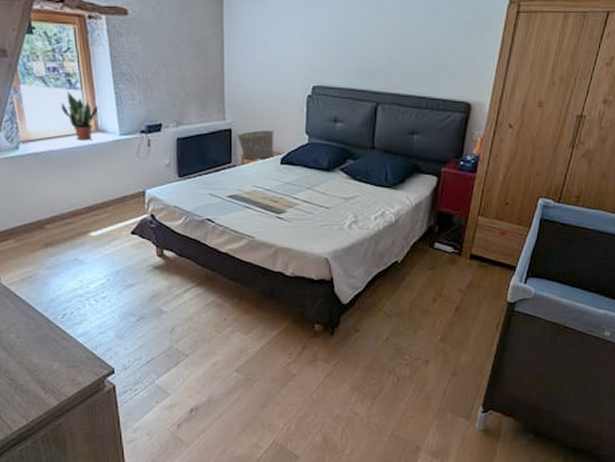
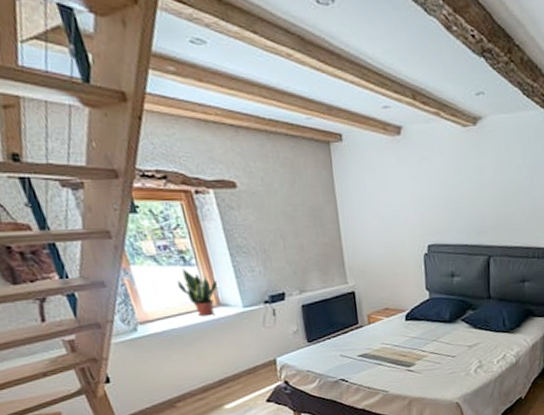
basket: present [237,130,274,160] -> none [360,289,398,320]

